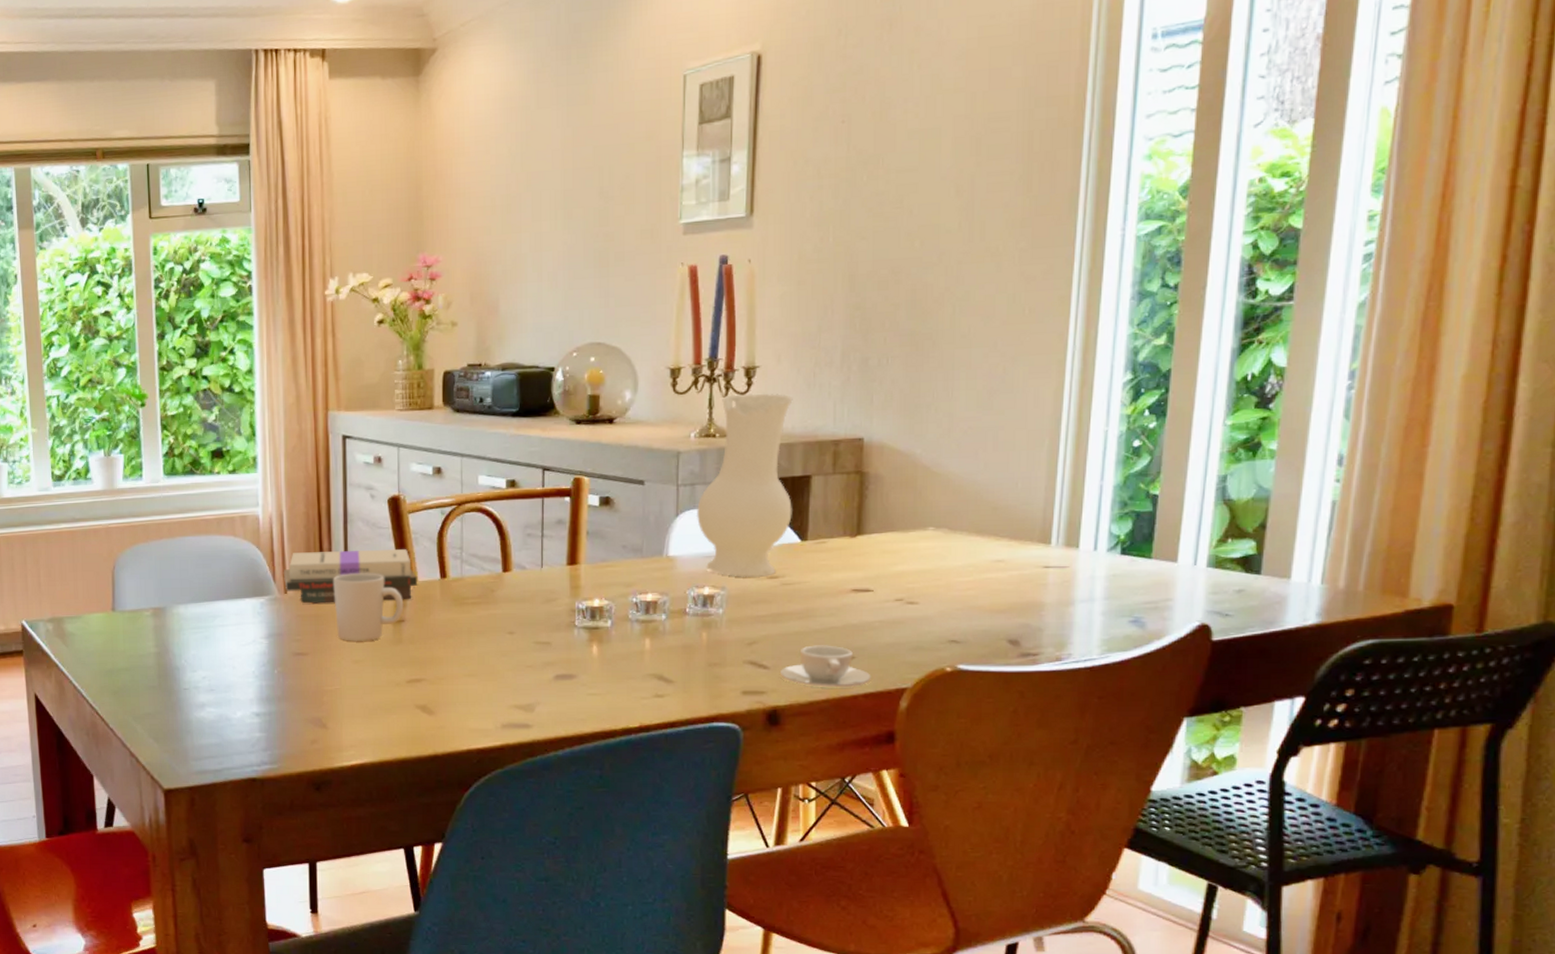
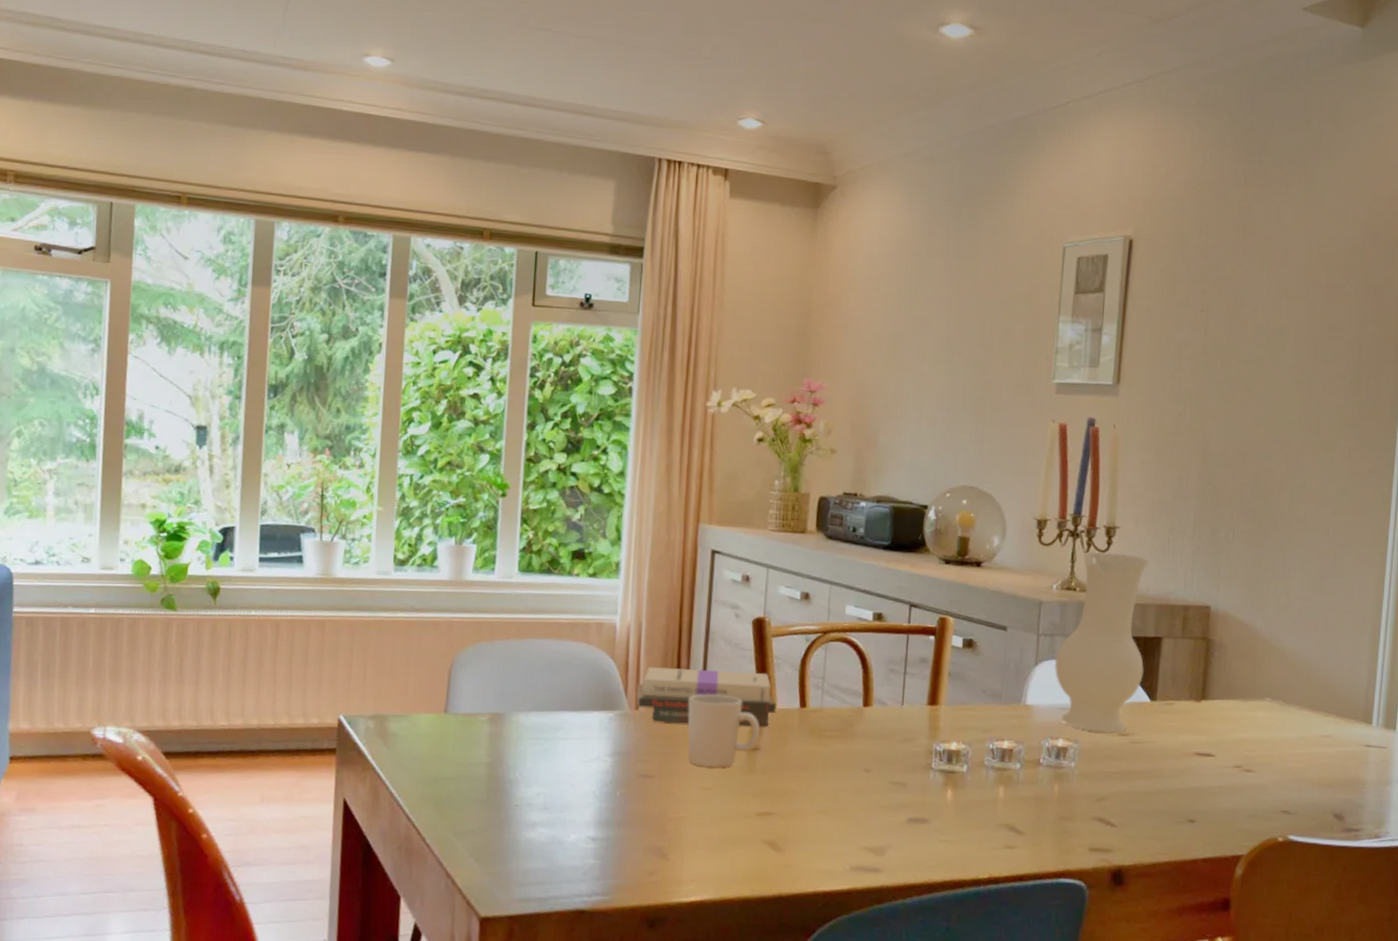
teacup: present [779,645,871,688] -> none [1125,806,1210,852]

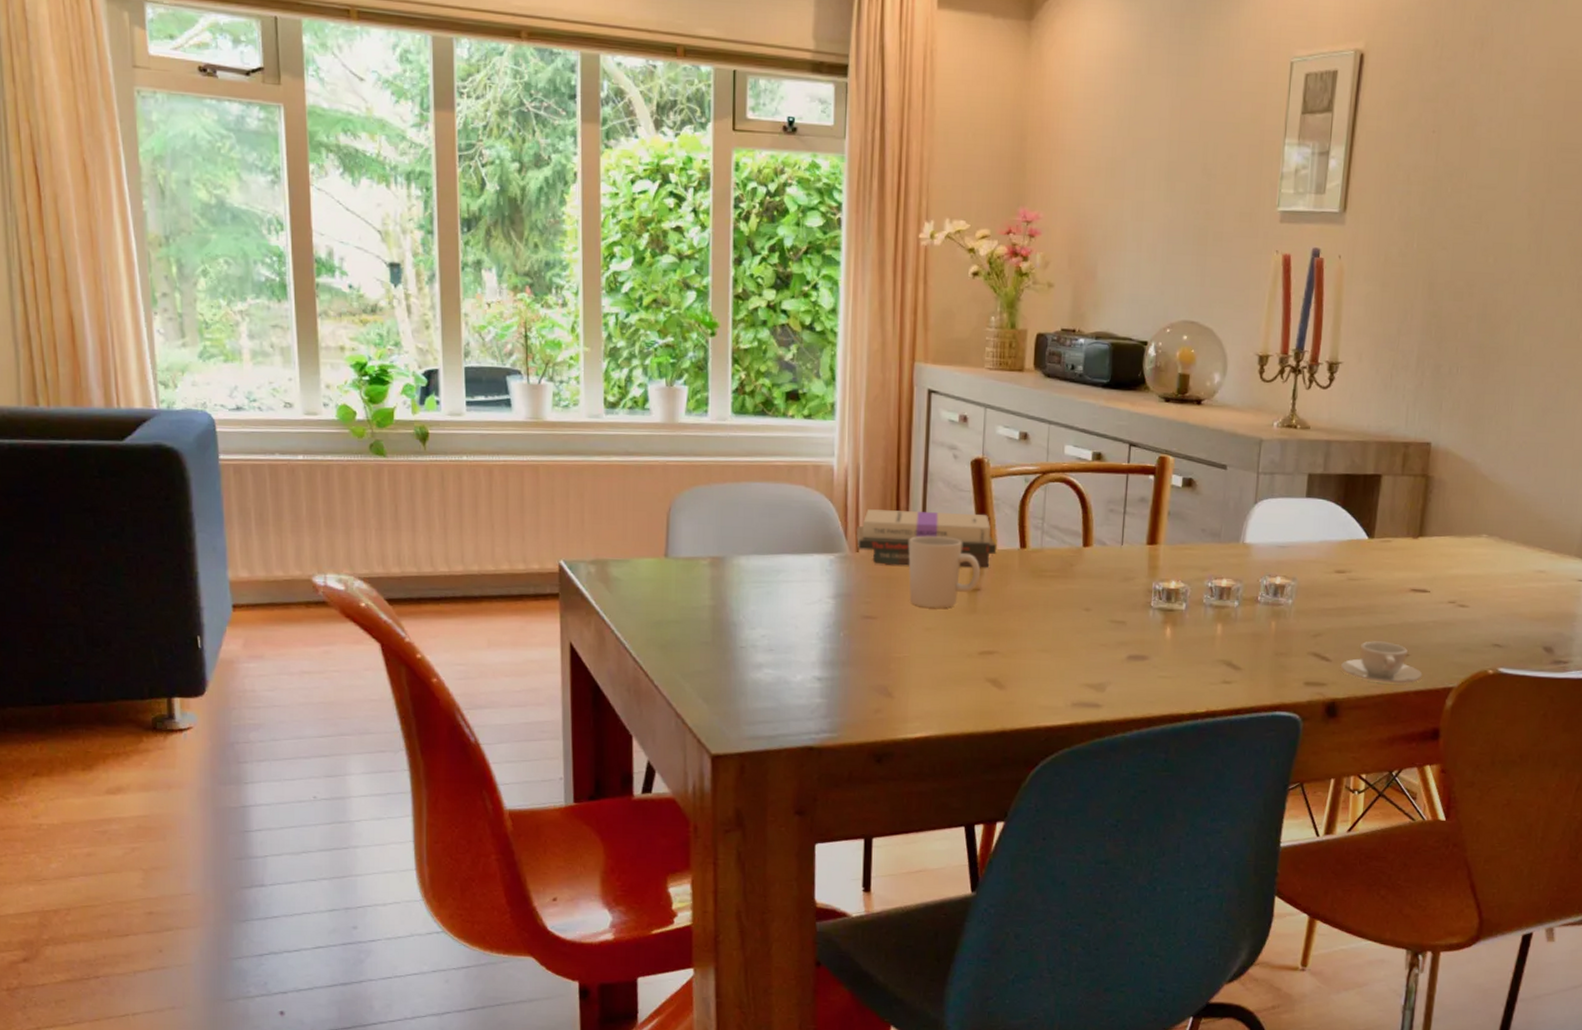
ceramic jug: present [1054,551,1148,734] -> none [1273,387,1370,572]
teacup: none [1125,806,1210,852] -> present [1340,641,1423,685]

